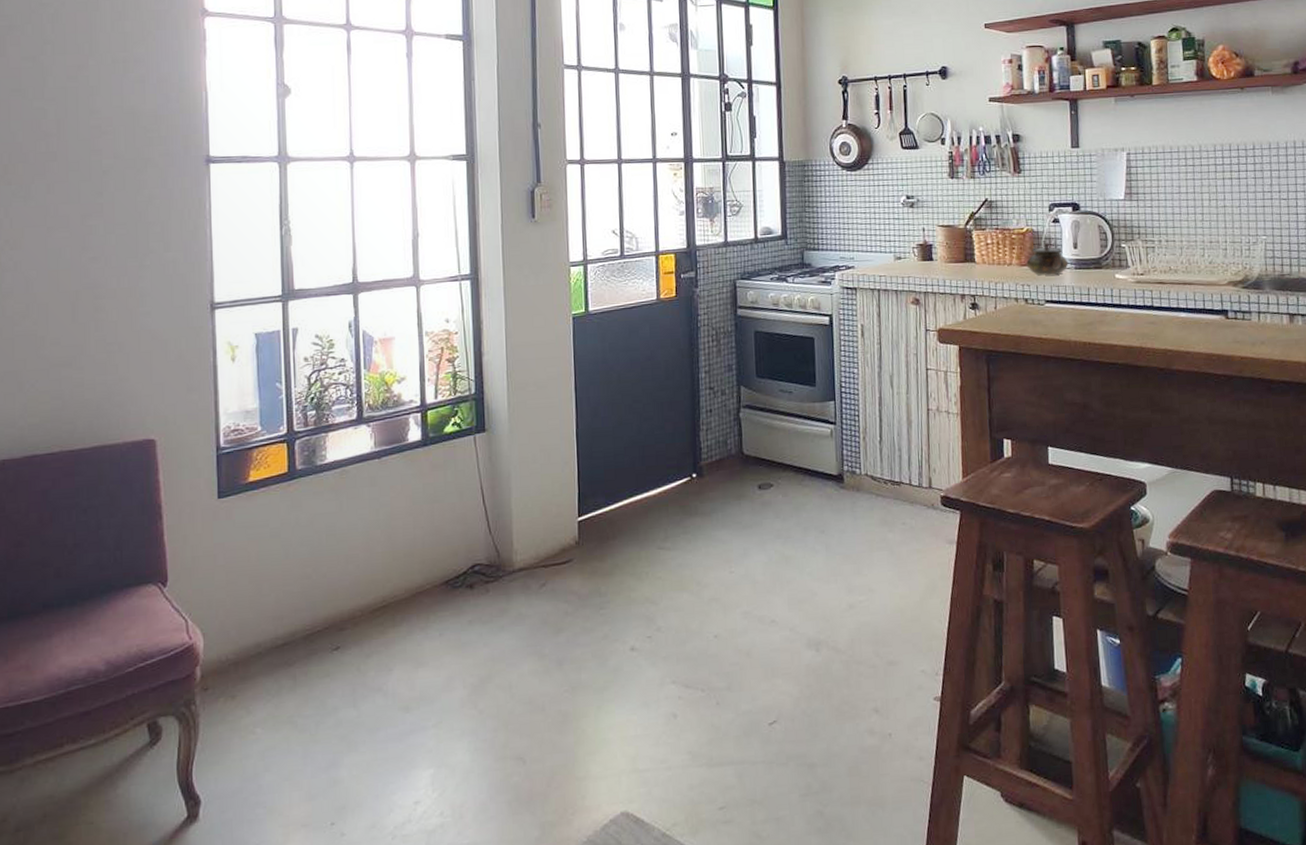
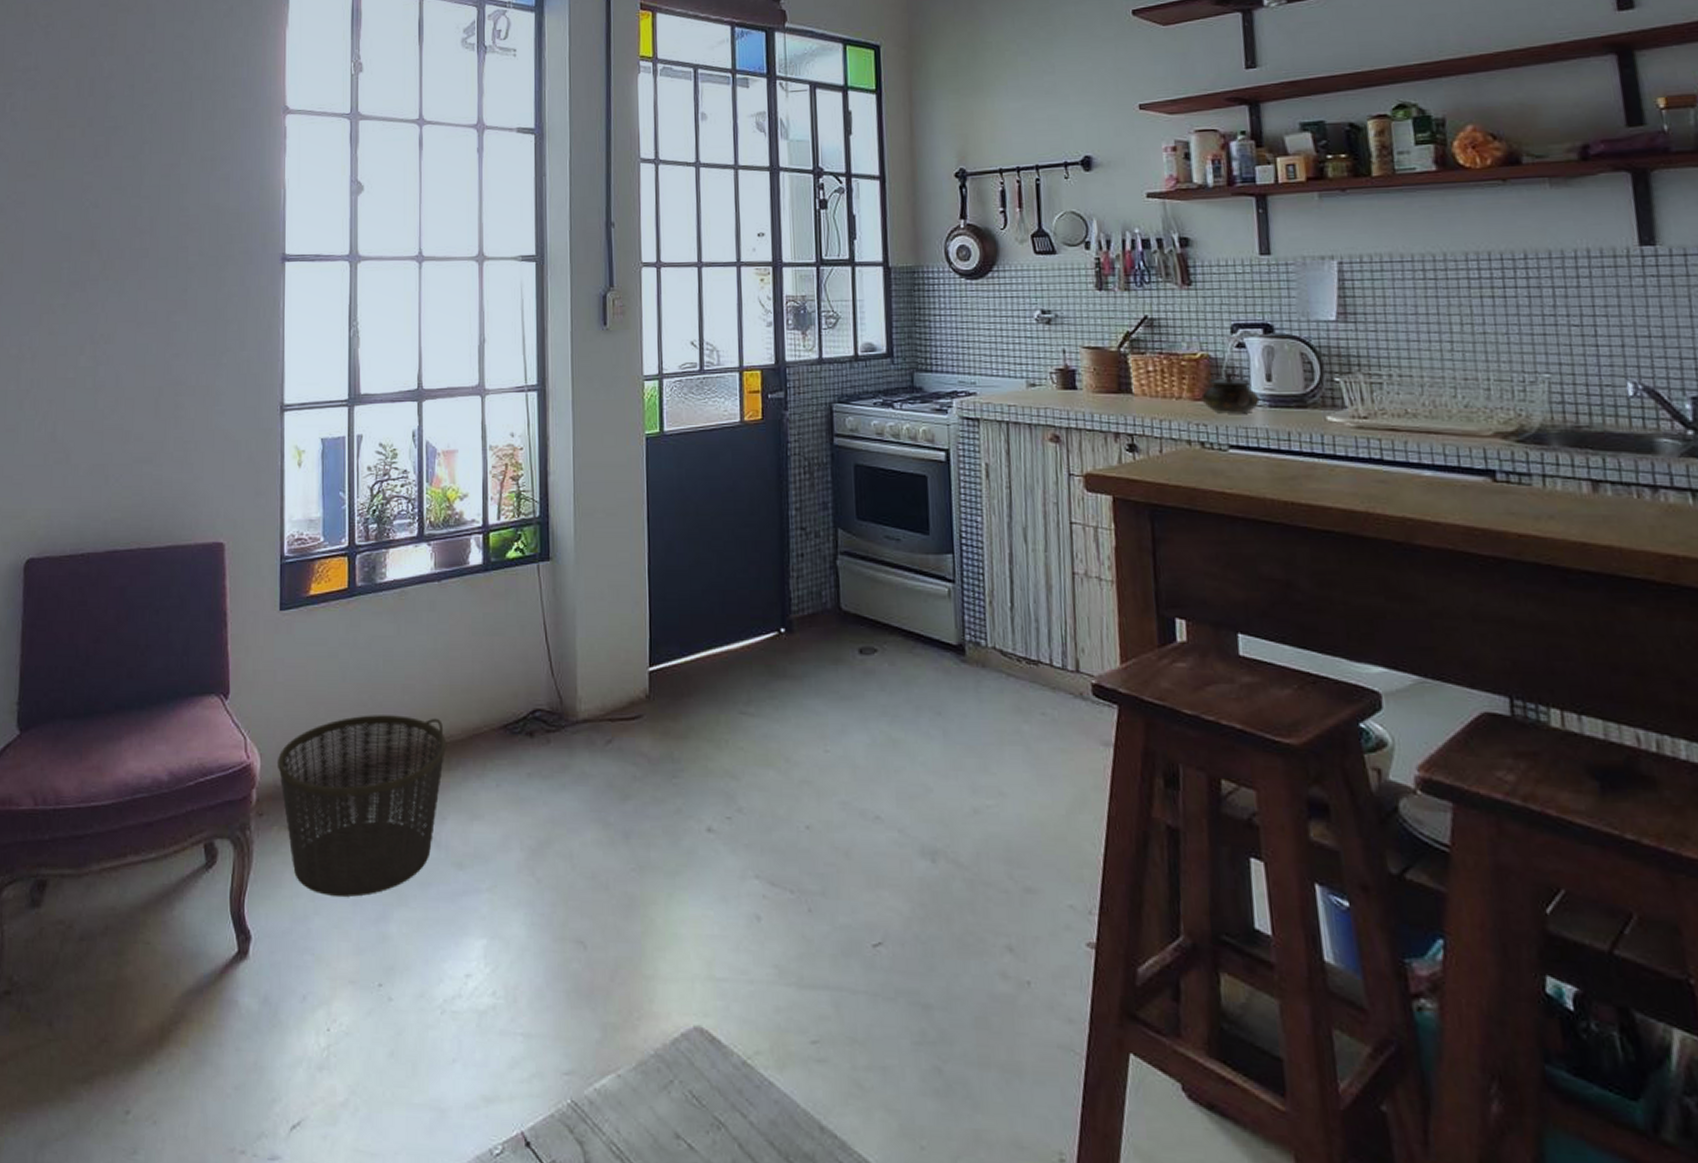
basket: none [220,581,391,753] -> present [276,715,447,897]

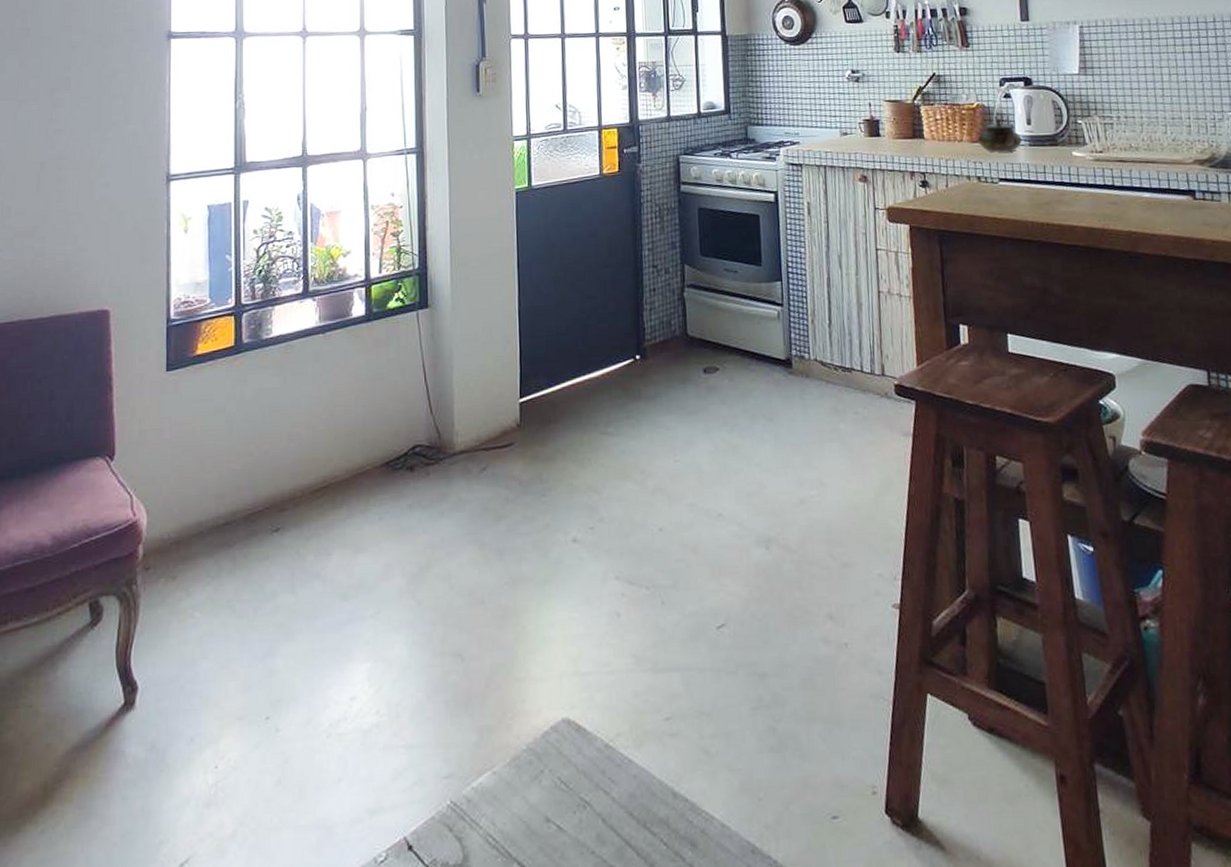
basket: present [276,715,447,897] -> none [163,461,332,639]

